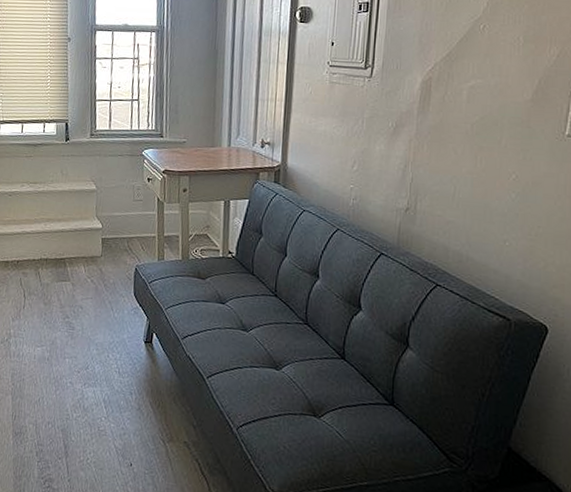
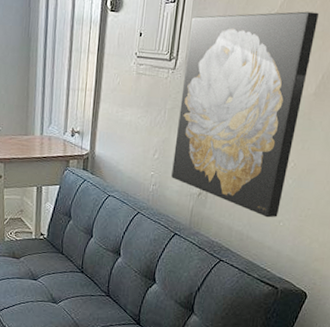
wall art: none [374,16,527,237] -> present [171,11,319,218]

